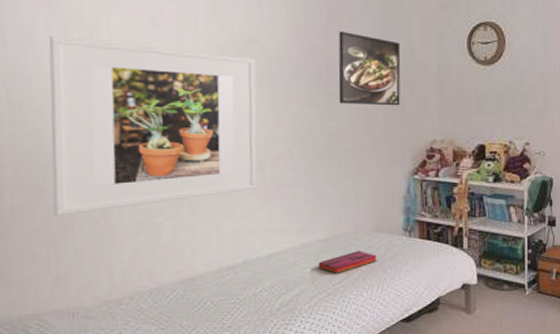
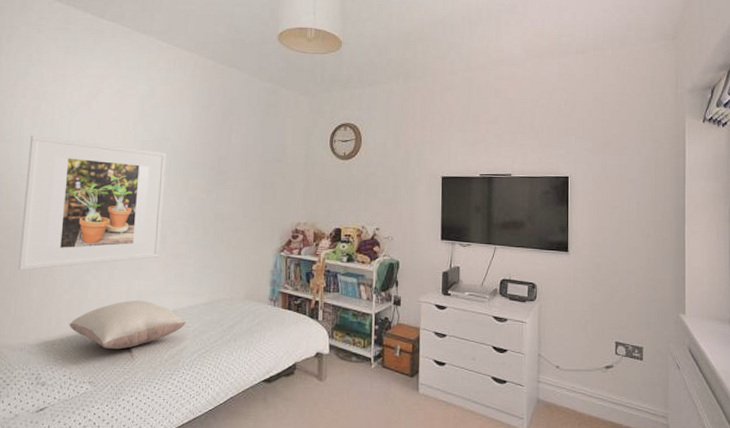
pillow: none [139,241,300,303] -> present [69,300,186,350]
hardback book: present [317,251,377,274] -> none [199,315,247,334]
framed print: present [338,32,401,106] -> none [225,132,276,193]

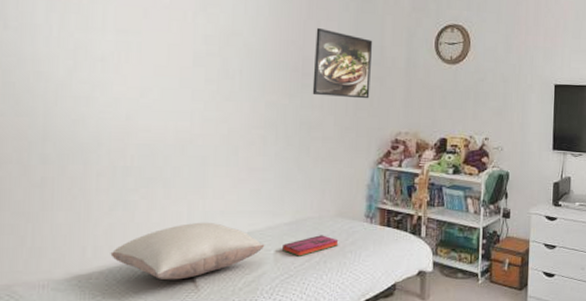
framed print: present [18,136,166,271] -> none [35,23,237,191]
hardback book: none [199,315,247,334] -> present [281,235,339,256]
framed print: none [225,132,276,193] -> present [312,28,373,99]

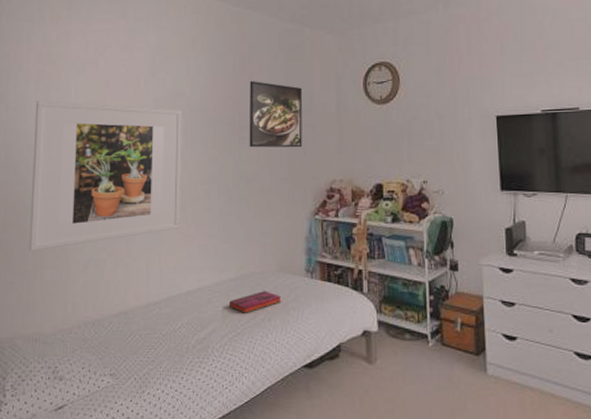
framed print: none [35,23,237,191] -> present [29,101,182,252]
pillow: present [110,222,265,280] -> none [85,278,214,336]

